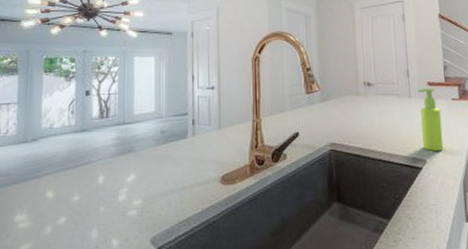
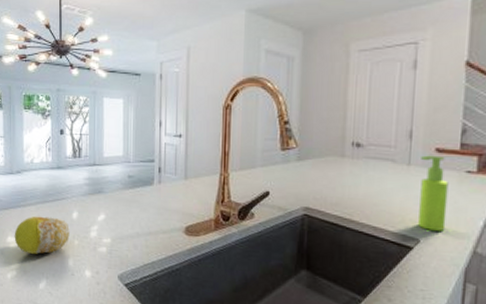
fruit: none [24,185,94,231] -> present [14,216,70,254]

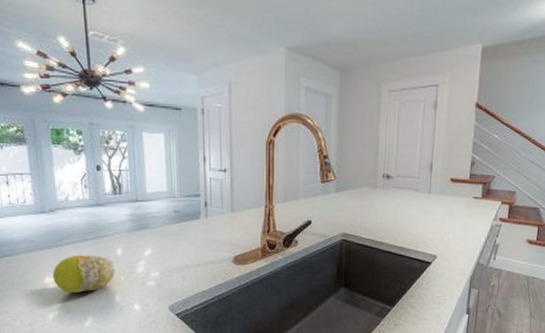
soap dispenser: present [418,155,449,231] -> none [436,184,460,248]

